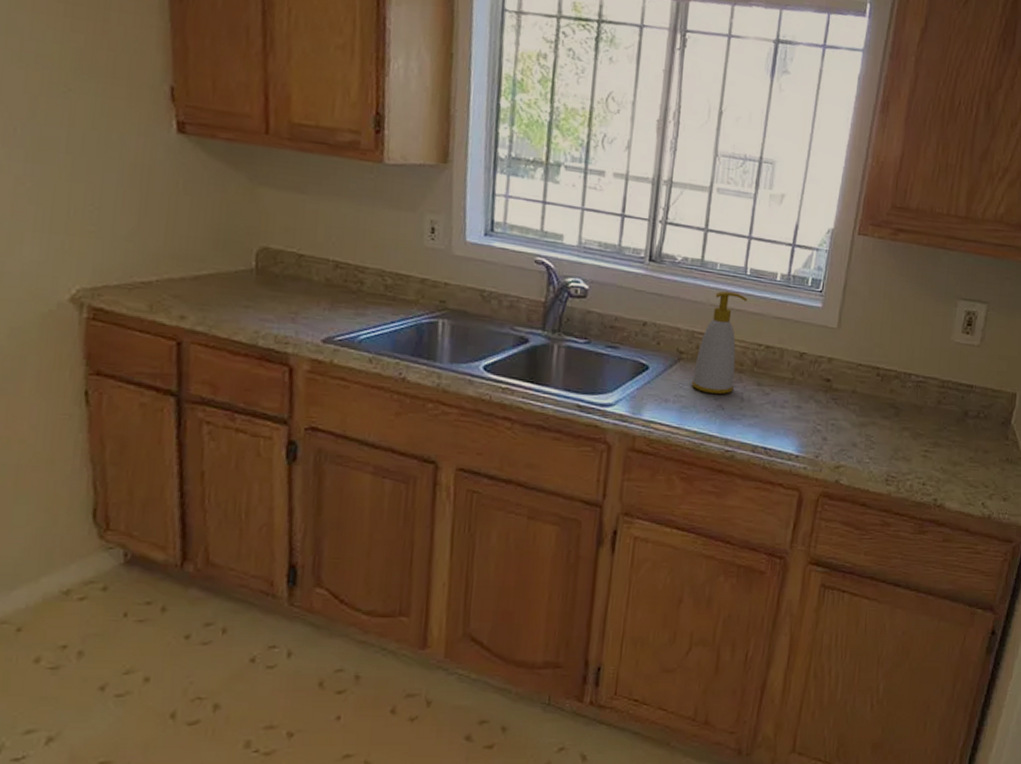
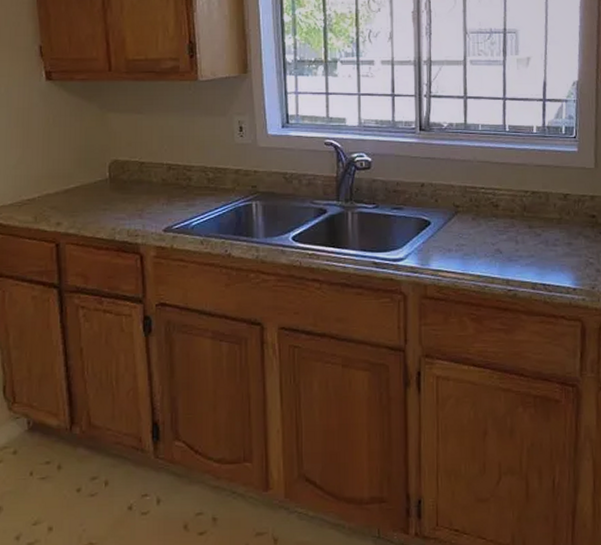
soap bottle: present [691,290,747,395] -> none [469,147,509,241]

